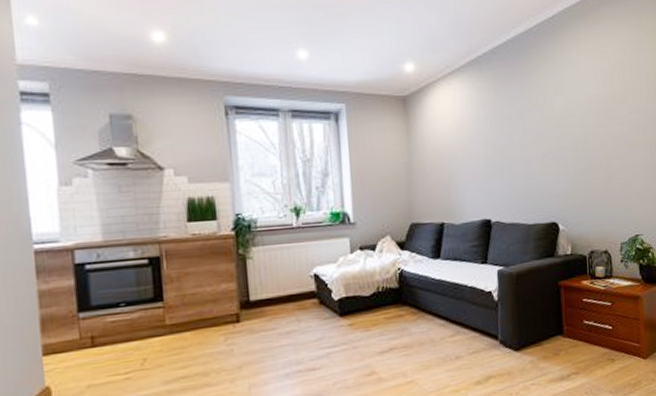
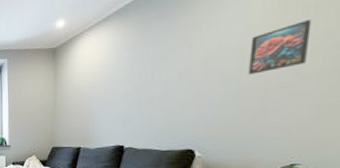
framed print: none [590,95,633,144] -> present [248,20,312,75]

